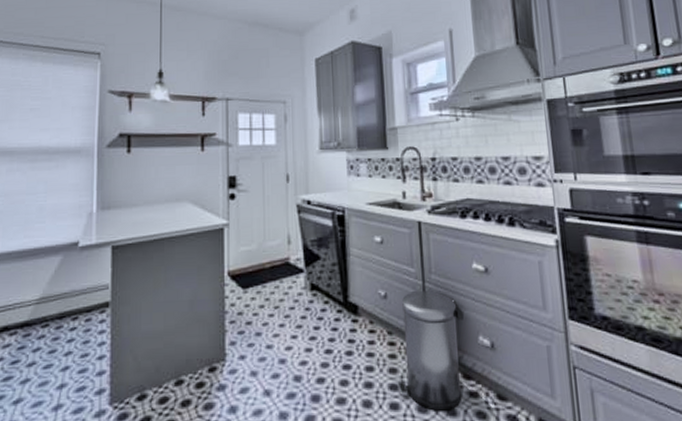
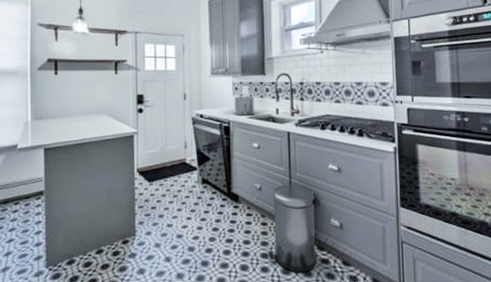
toaster: none [348,176,376,202] -> present [233,96,255,116]

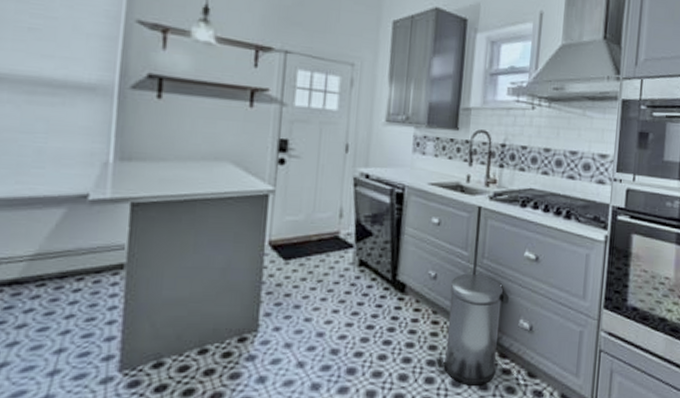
toaster: present [233,96,255,116] -> none [412,154,441,181]

